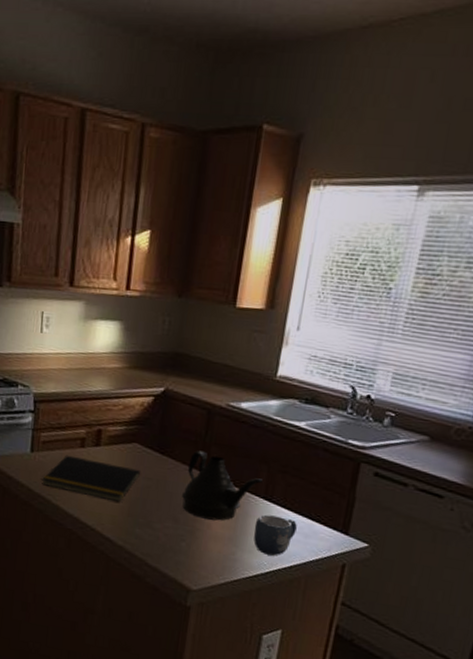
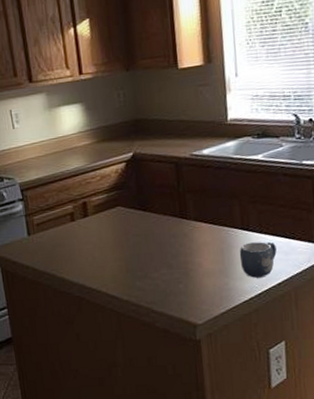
notepad: present [42,455,141,503] -> none [43,229,130,263]
teapot: present [182,450,263,521] -> none [169,200,237,259]

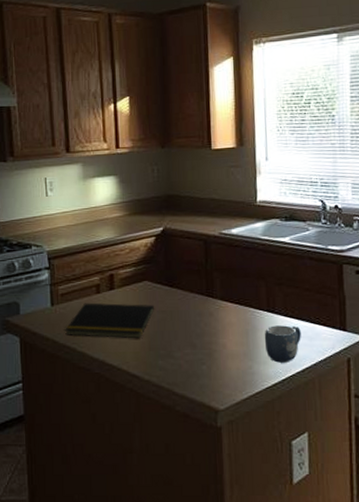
notepad: none [43,229,130,263] -> present [65,303,155,339]

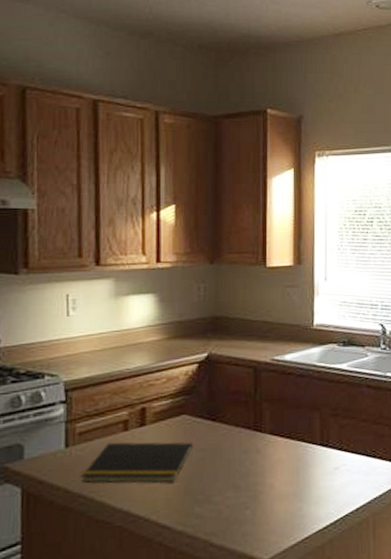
mug: present [264,325,301,363] -> none [316,459,356,502]

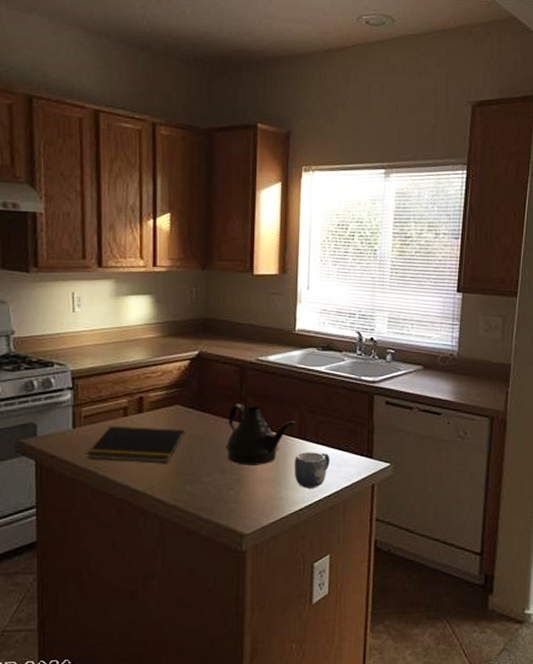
teapot: none [240,410,317,480] -> present [226,404,296,465]
mug: none [316,459,356,502] -> present [294,452,330,488]

